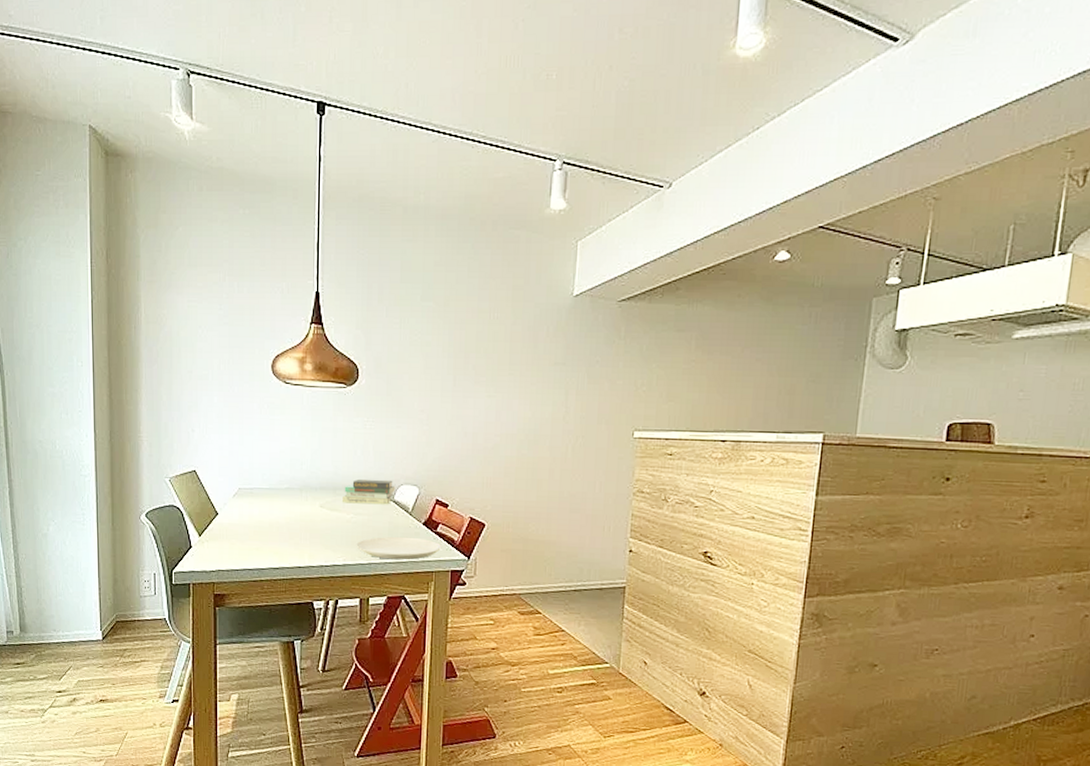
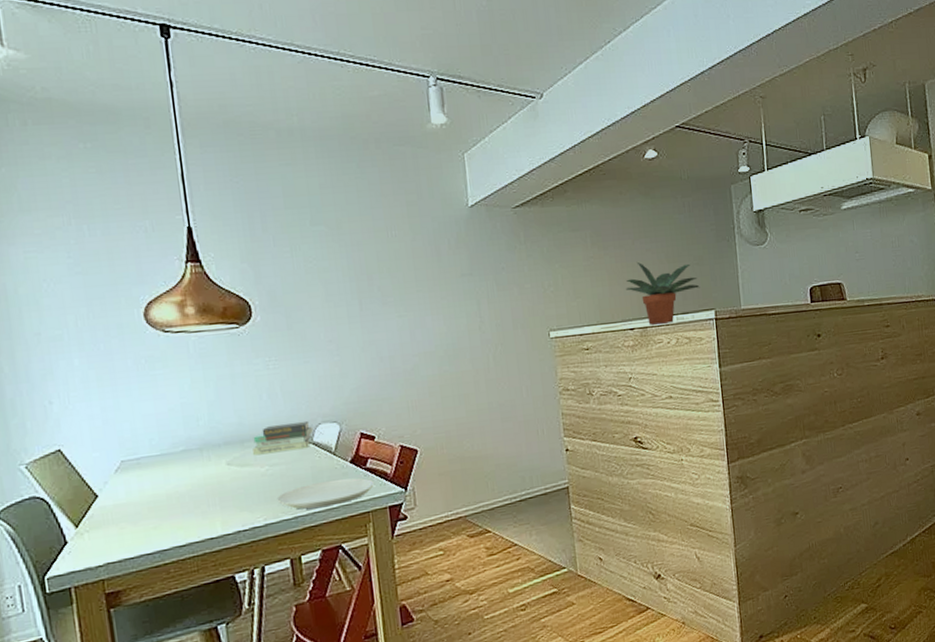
potted plant: none [725,371,811,440] -> present [626,261,700,325]

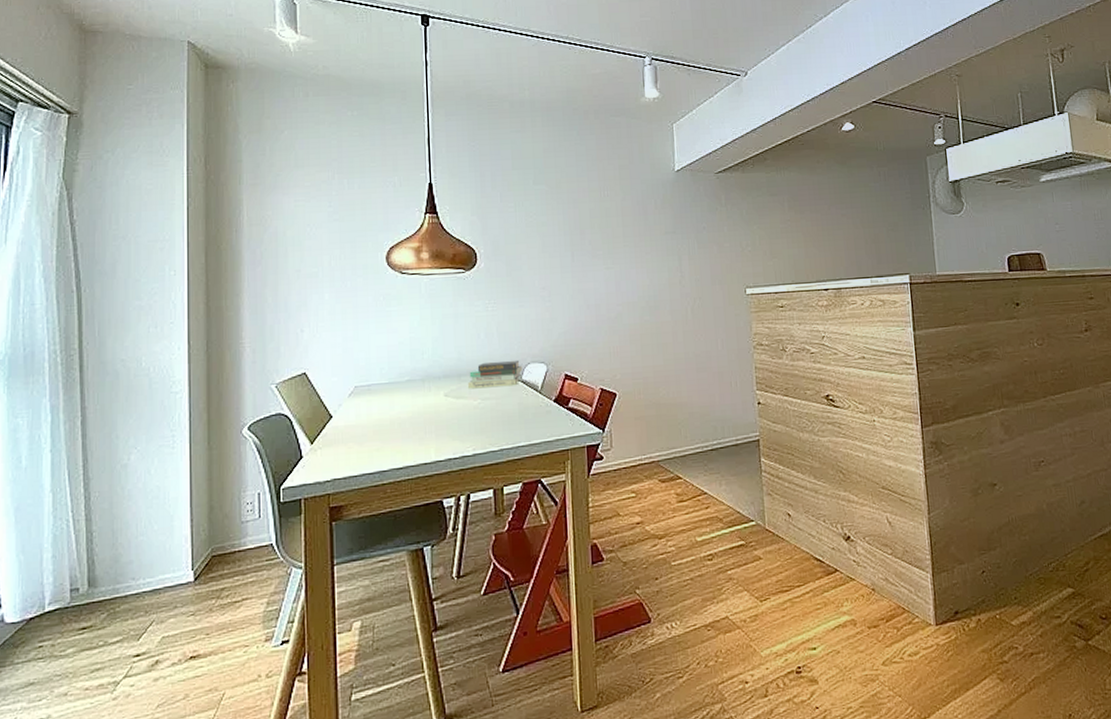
plate: present [277,477,375,510] -> none [486,416,576,443]
potted plant: present [626,261,700,325] -> none [821,226,895,286]

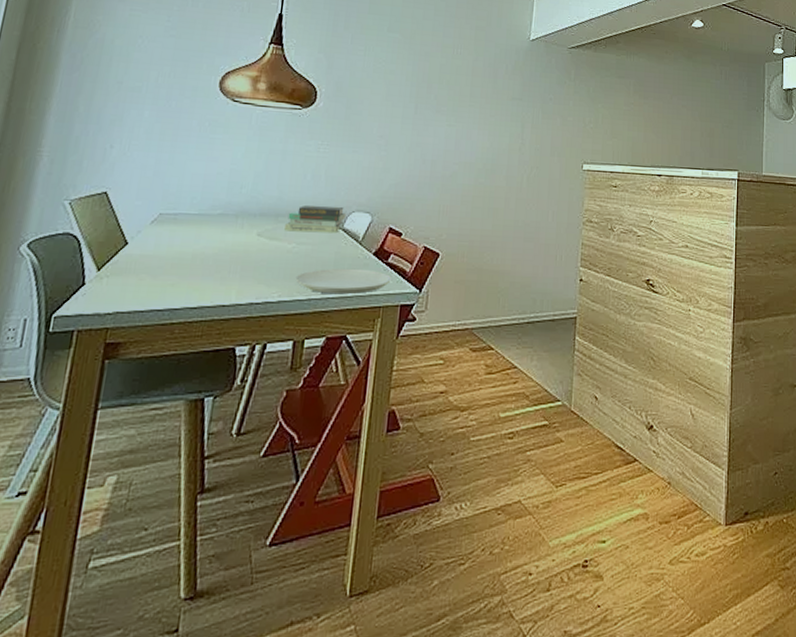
plate: none [486,416,576,443] -> present [295,268,393,295]

